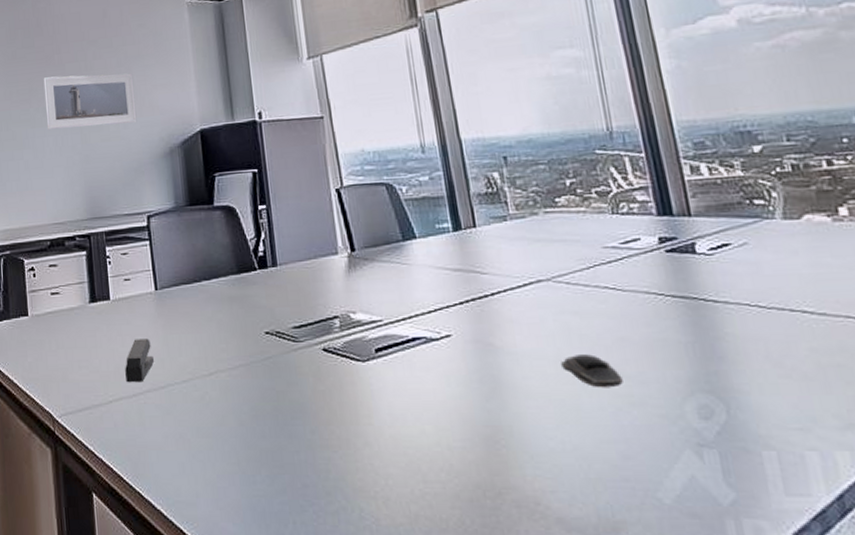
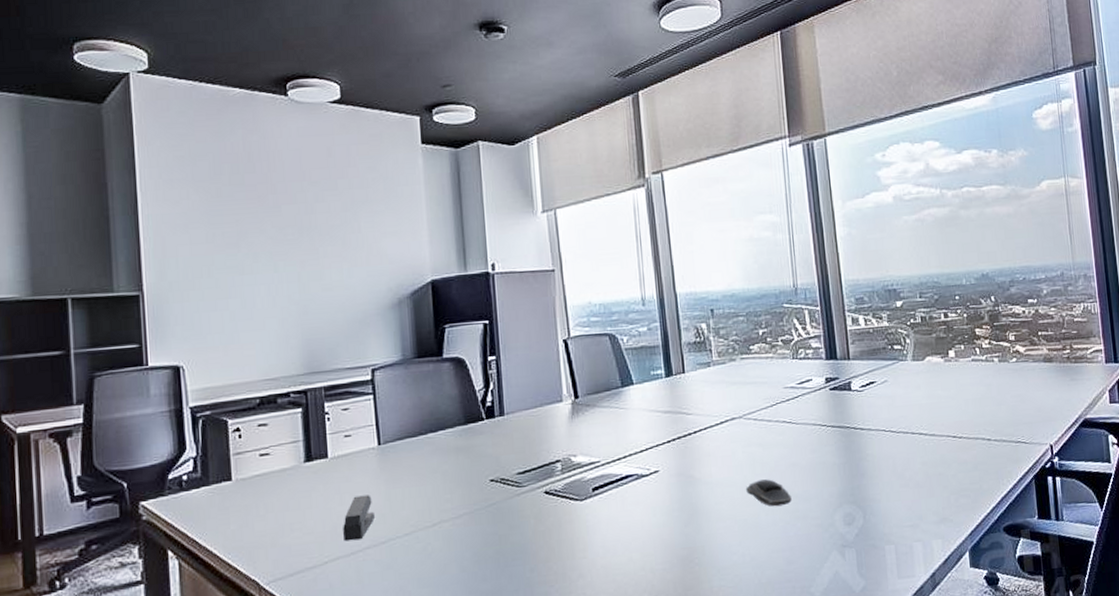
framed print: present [43,73,137,129] -> none [255,218,363,277]

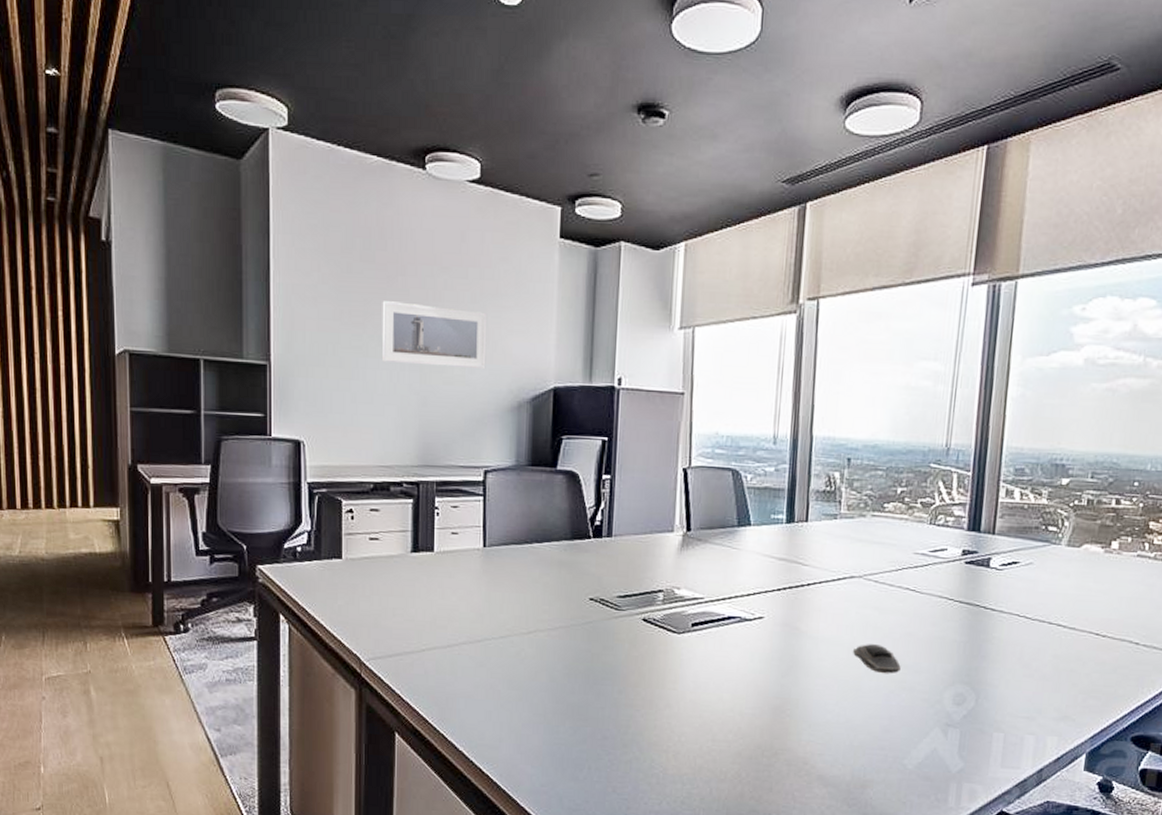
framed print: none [255,218,363,277] -> present [382,301,487,370]
stapler: present [343,495,376,542] -> none [442,592,474,635]

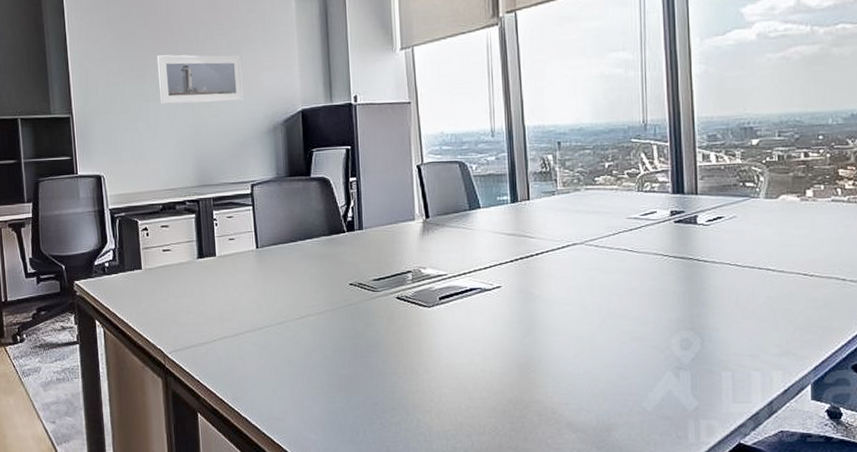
computer mouse: present [852,644,901,674] -> none [583,301,629,327]

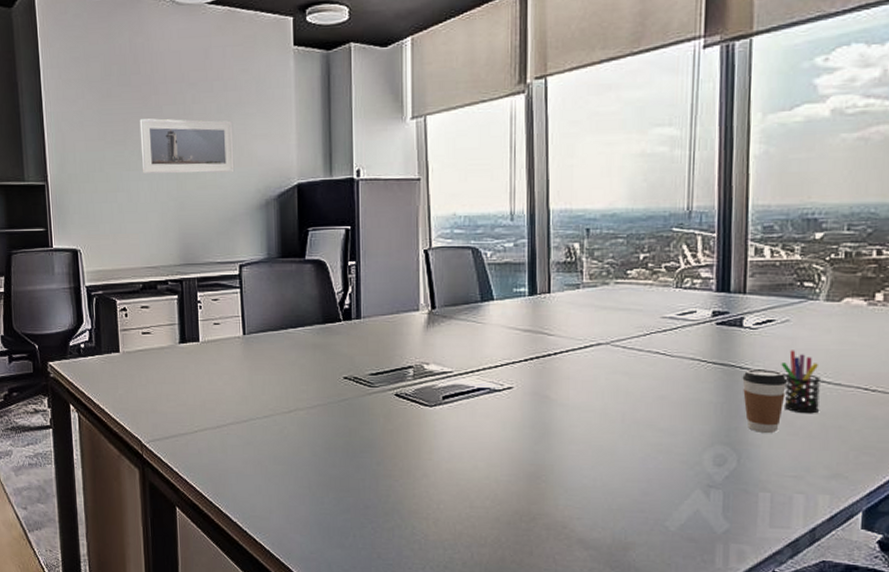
coffee cup: none [700,261,739,317] -> present [742,369,788,433]
pen holder: none [732,242,768,299] -> present [781,350,820,414]

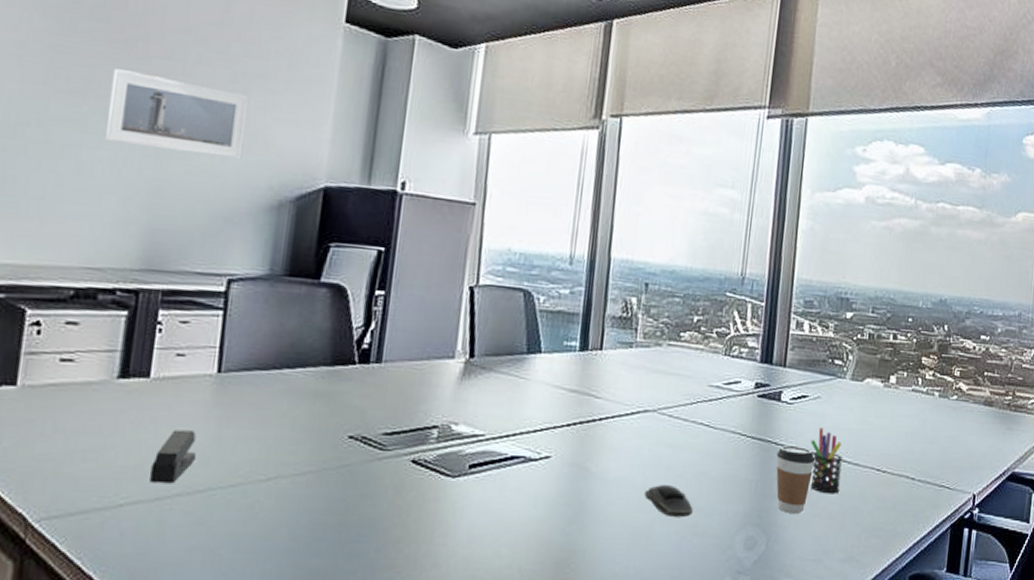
stapler: none [211,378,239,416] -> present [150,429,197,484]
computer mouse: none [604,409,656,438] -> present [643,485,693,518]

